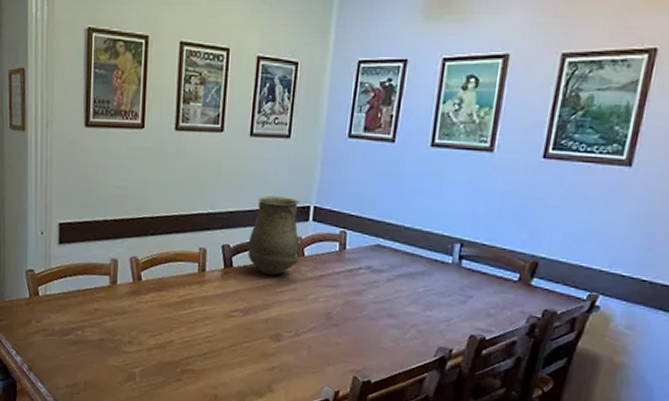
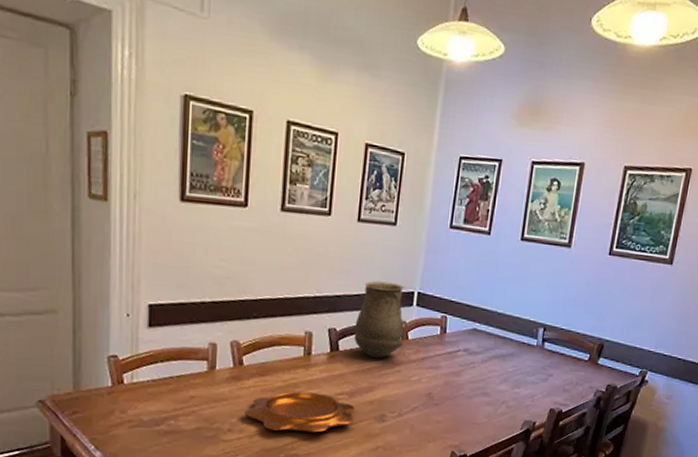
decorative bowl: none [143,306,249,349] -> present [244,391,355,433]

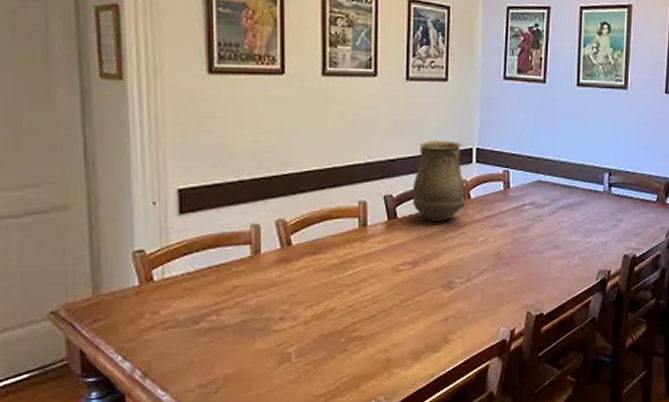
decorative bowl: present [244,391,355,433] -> none [297,266,419,313]

